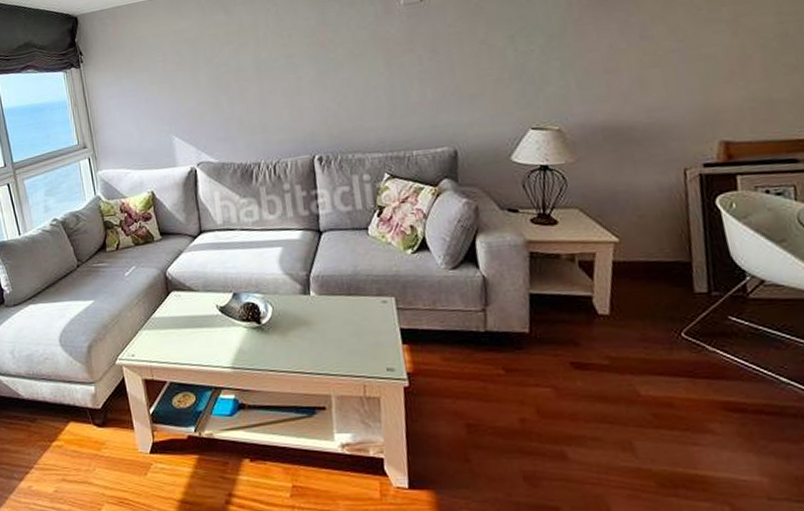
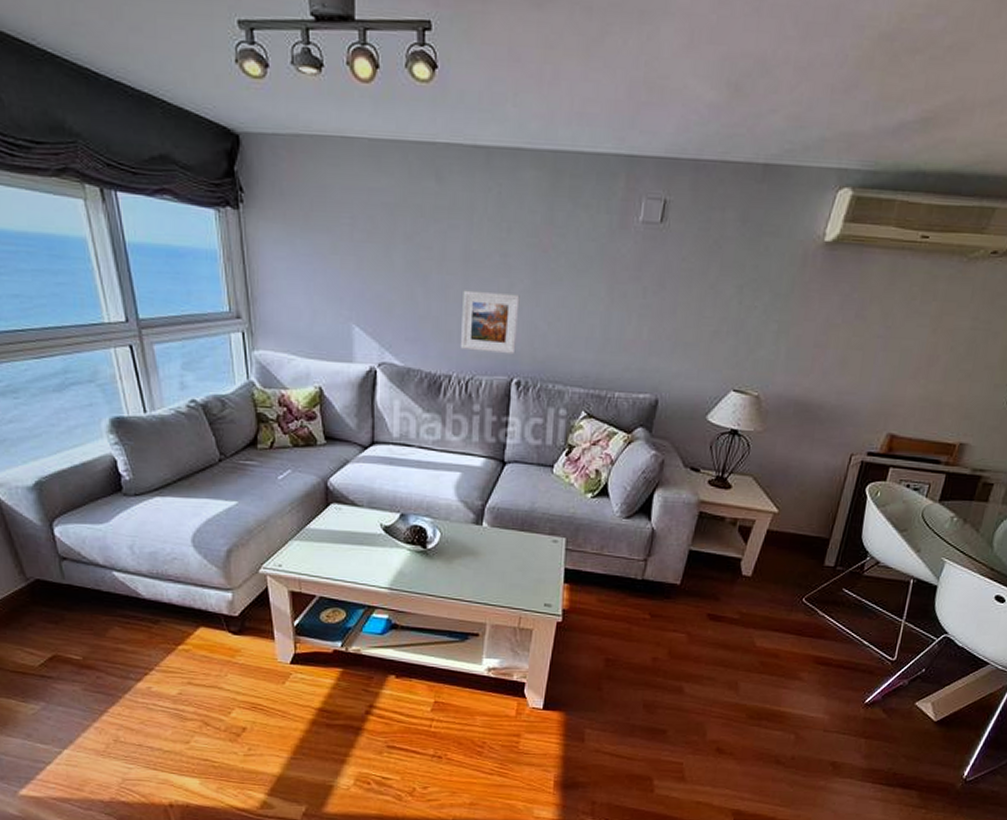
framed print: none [259,85,313,139] -> present [461,290,520,355]

